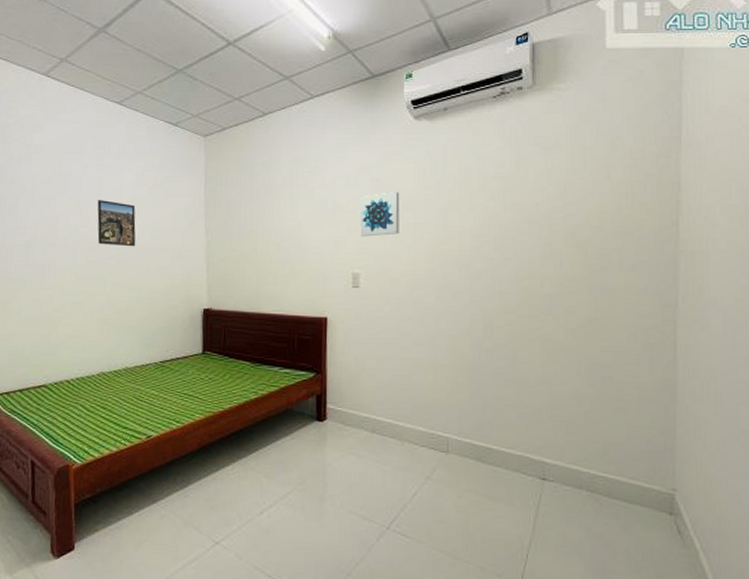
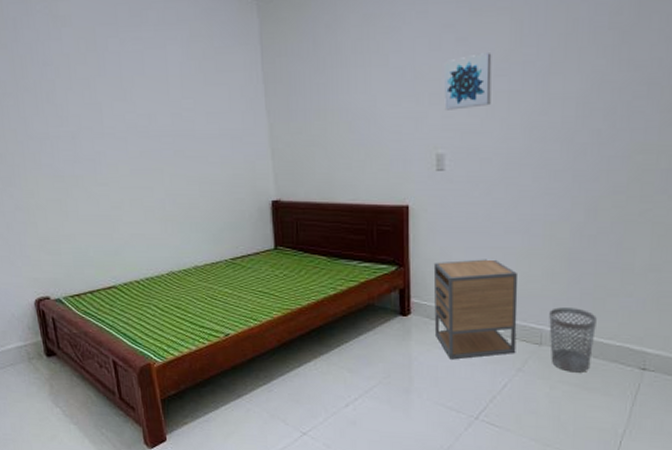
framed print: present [97,200,136,247] -> none [141,80,191,134]
nightstand: none [348,368,426,466] -> present [433,259,518,360]
wastebasket: none [455,416,498,482] -> present [549,307,597,373]

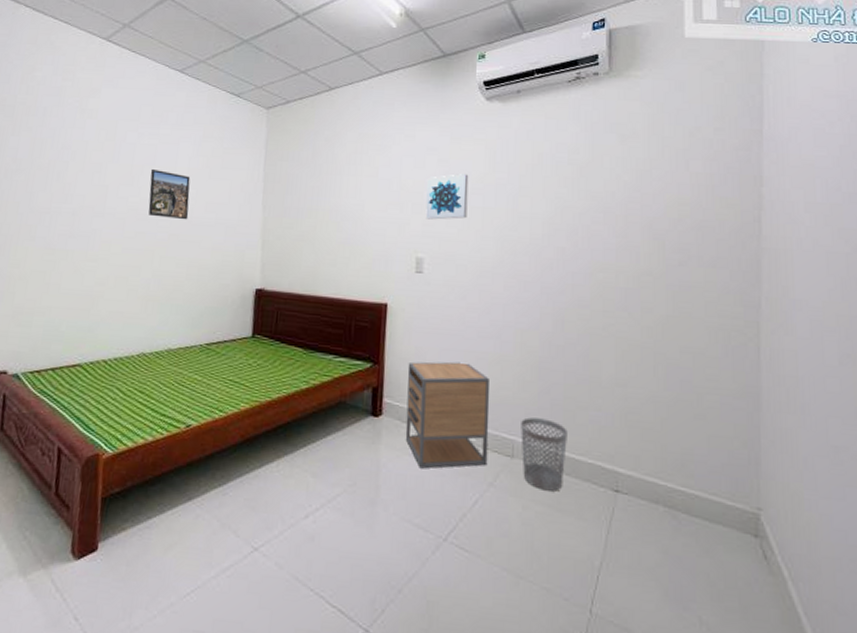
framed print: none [141,80,191,134] -> present [148,169,191,220]

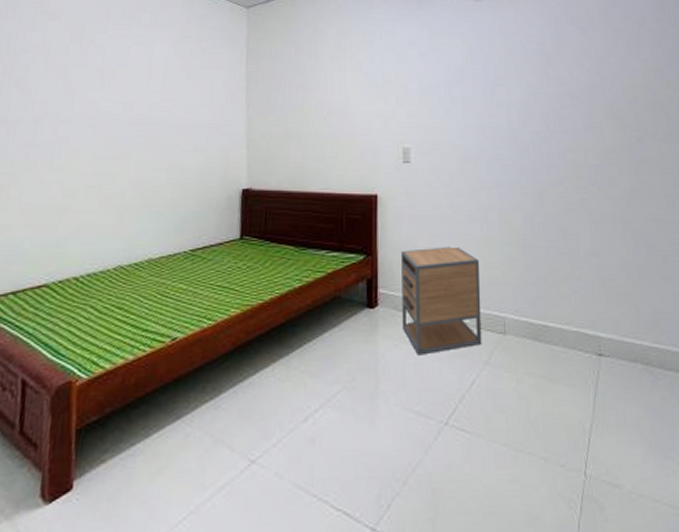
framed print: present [148,169,191,220] -> none [121,72,168,123]
wall art: present [425,174,469,220] -> none [410,66,449,111]
wastebasket: present [521,417,567,492] -> none [510,293,554,363]

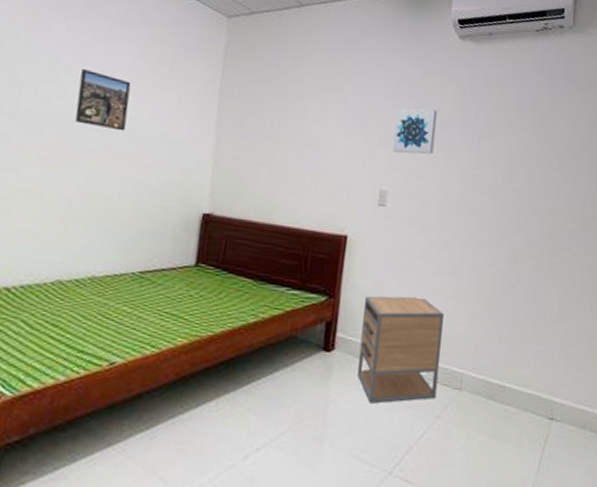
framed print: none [121,72,168,123] -> present [75,69,131,132]
wall art: none [410,66,449,111] -> present [392,109,438,154]

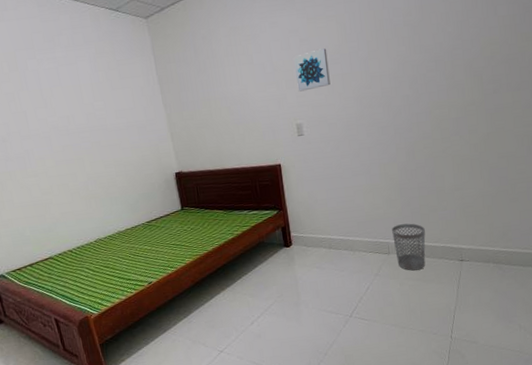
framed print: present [75,69,131,132] -> none [58,89,104,131]
nightstand: present [356,296,444,404] -> none [304,195,372,275]
wastebasket: none [469,351,512,421] -> present [392,223,426,271]

